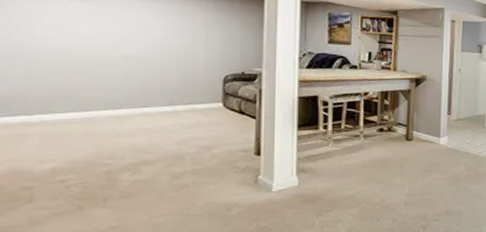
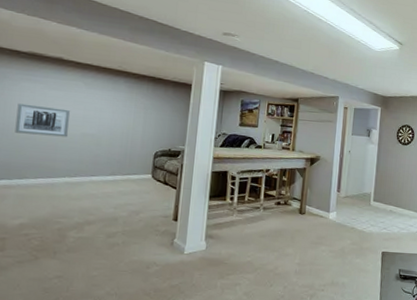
wall art: none [27,18,105,61] -> present [15,103,71,137]

